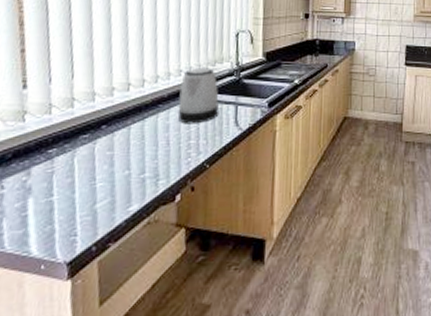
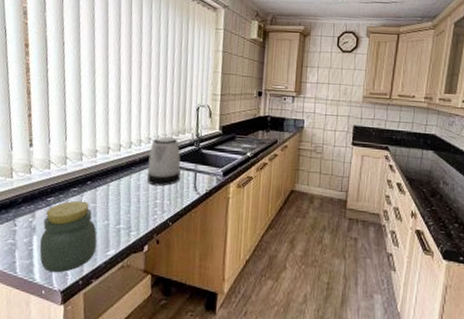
jar: none [37,149,115,241] -> present [39,200,97,273]

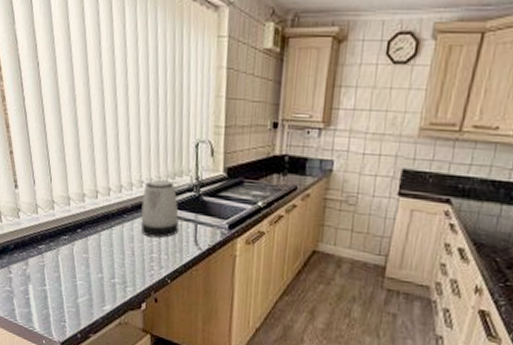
jar: present [39,200,97,273] -> none [36,249,92,324]

